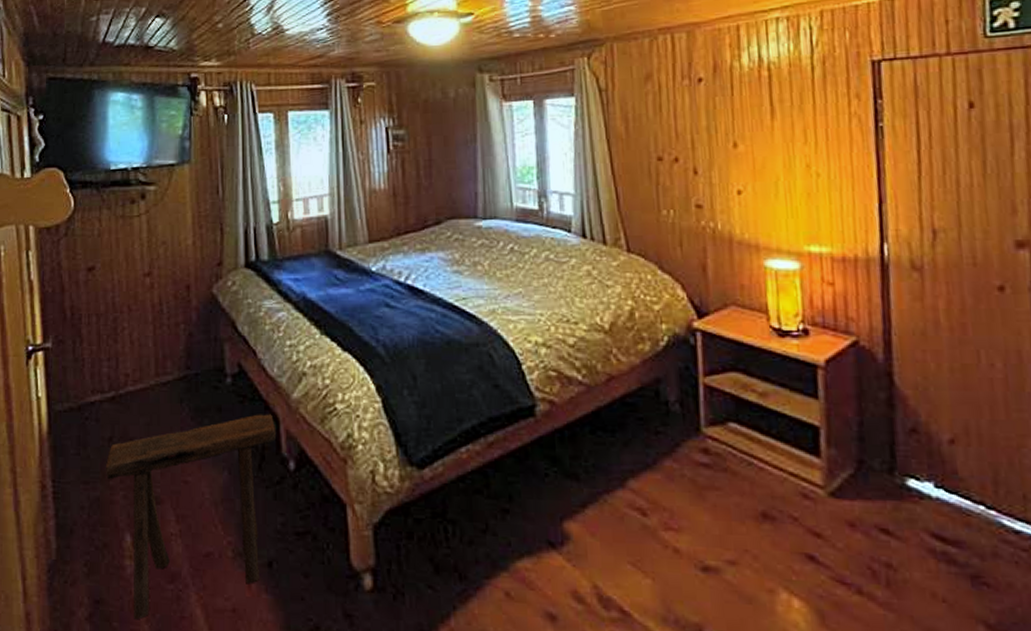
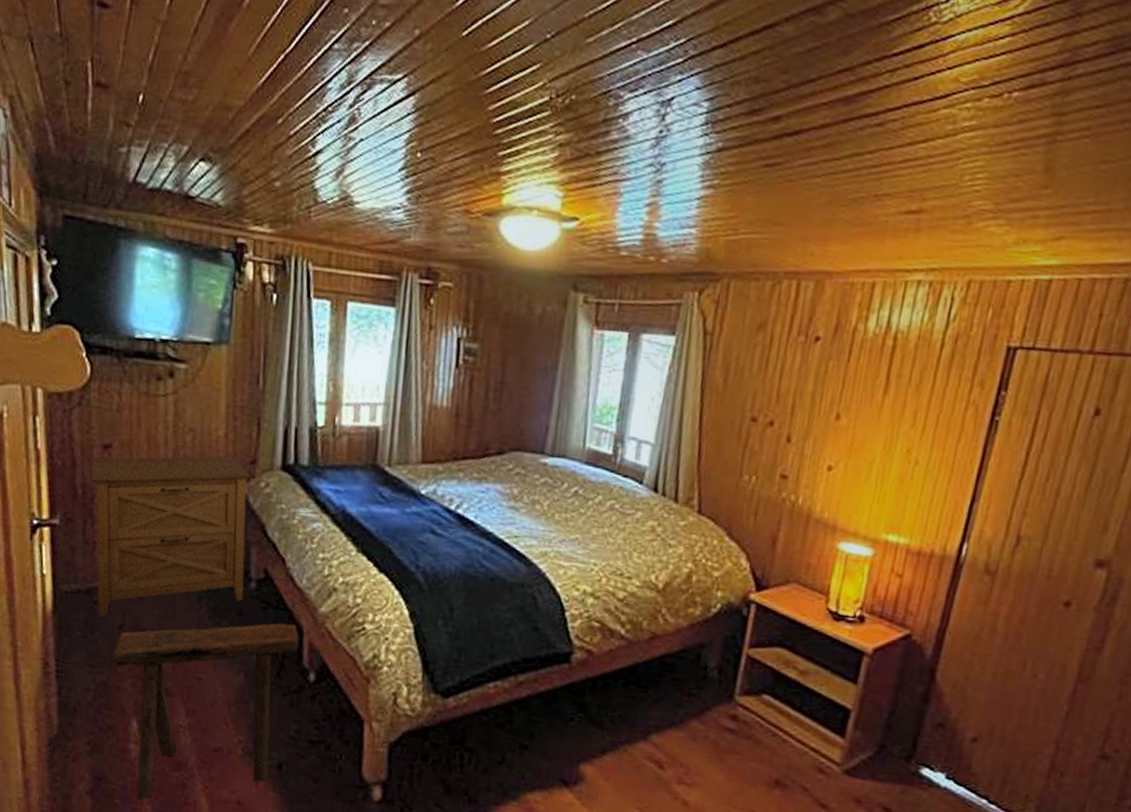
cabinet: none [77,261,222,433] -> present [90,456,251,618]

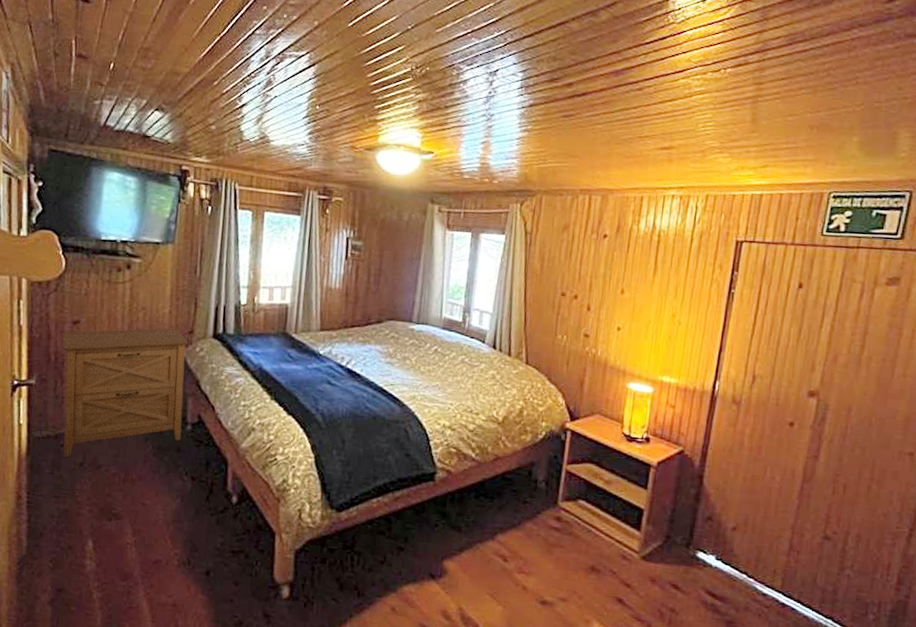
stool: present [113,622,299,799] -> none [75,457,225,606]

